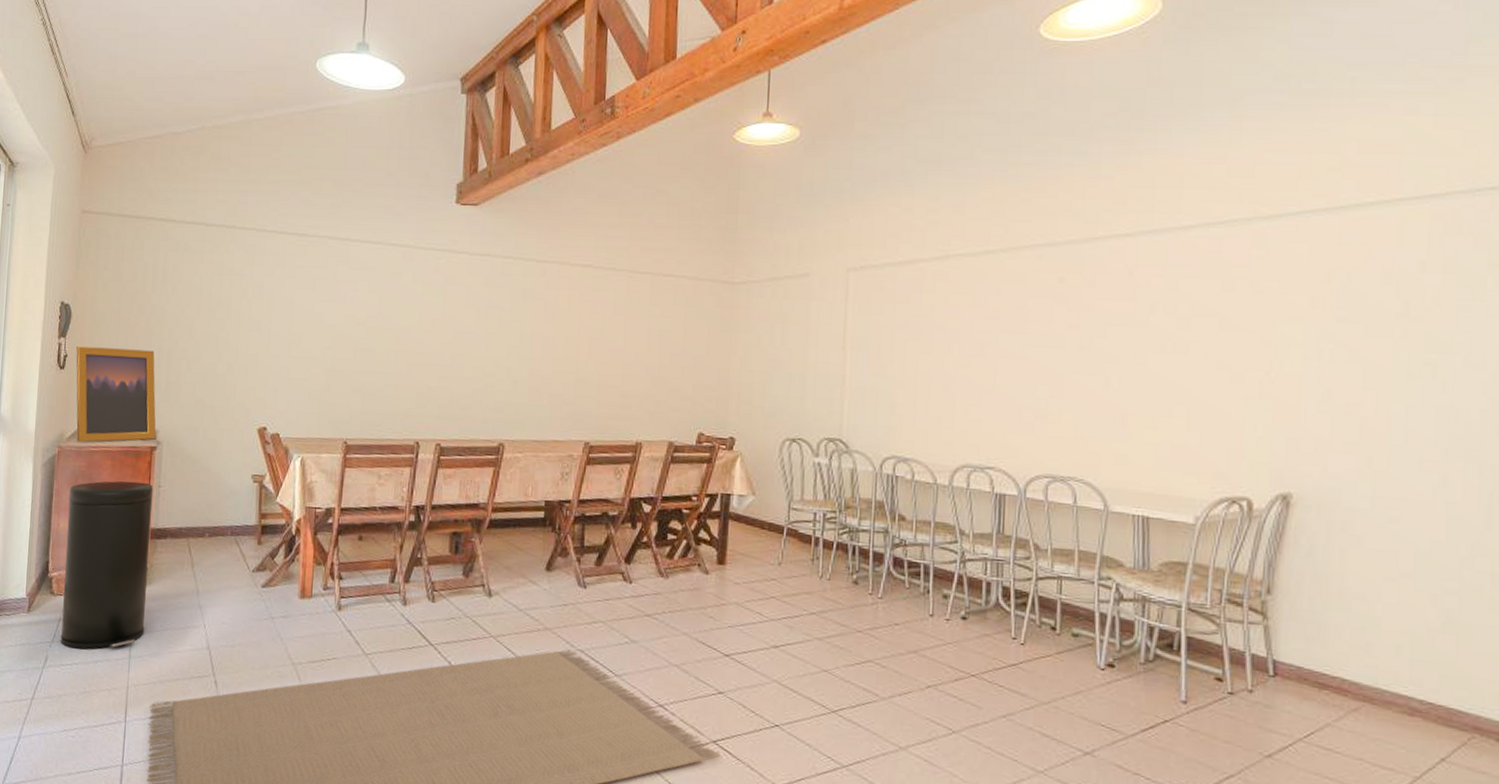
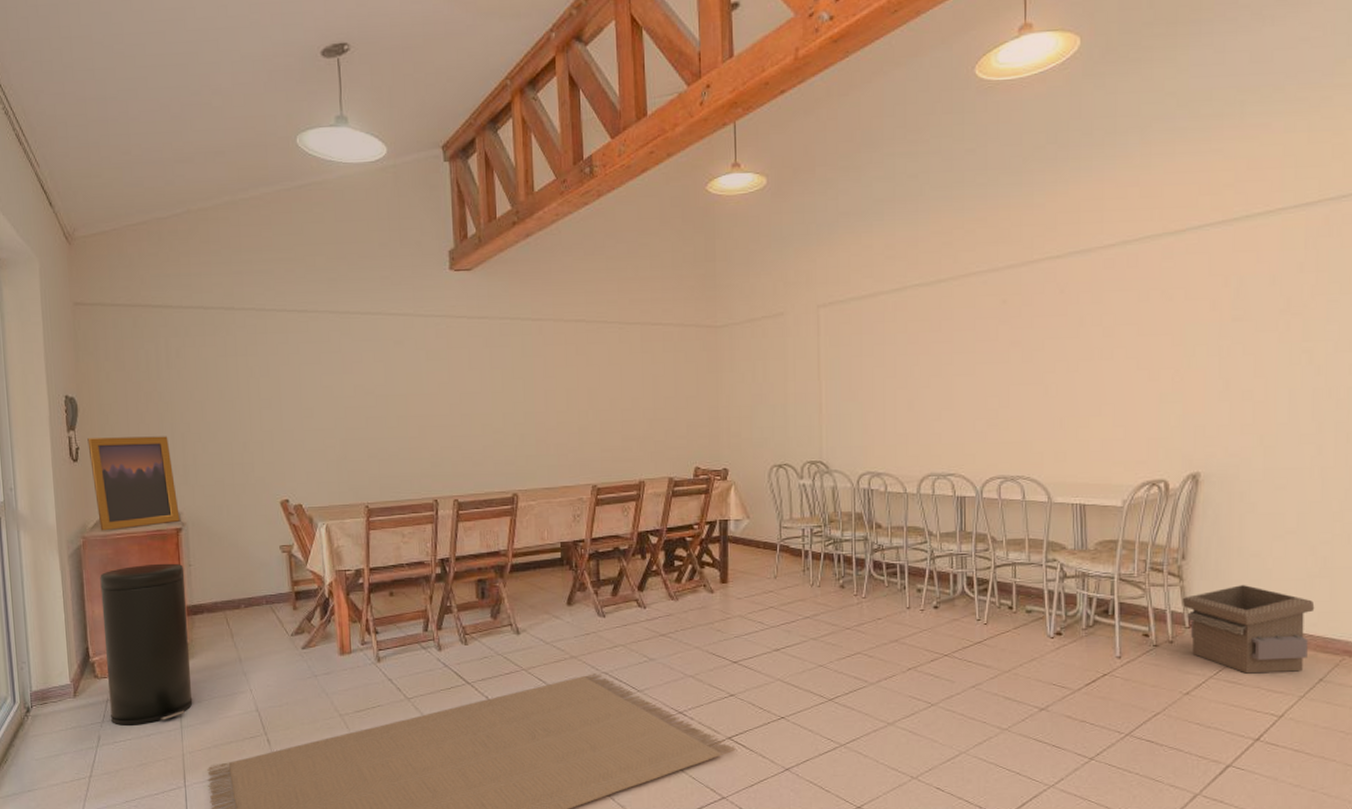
storage basket: none [1265,632,1436,747] -> present [1182,585,1315,674]

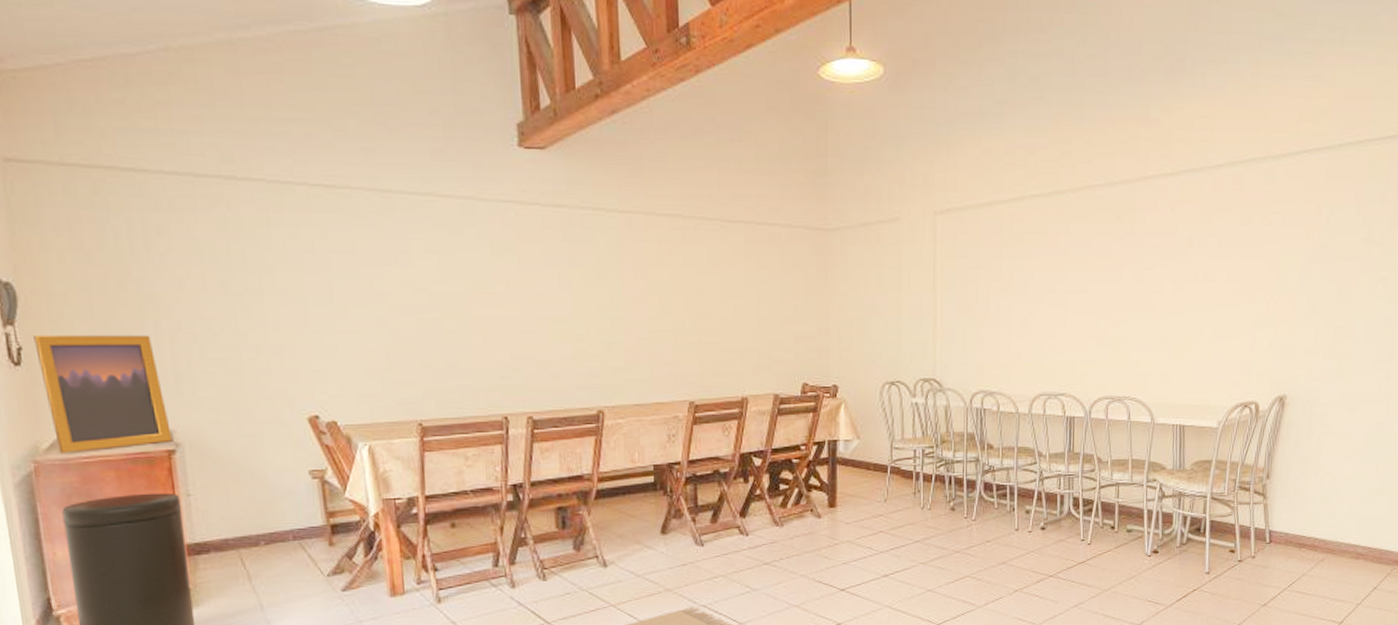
storage basket: present [1182,585,1315,674] -> none [1264,502,1374,585]

